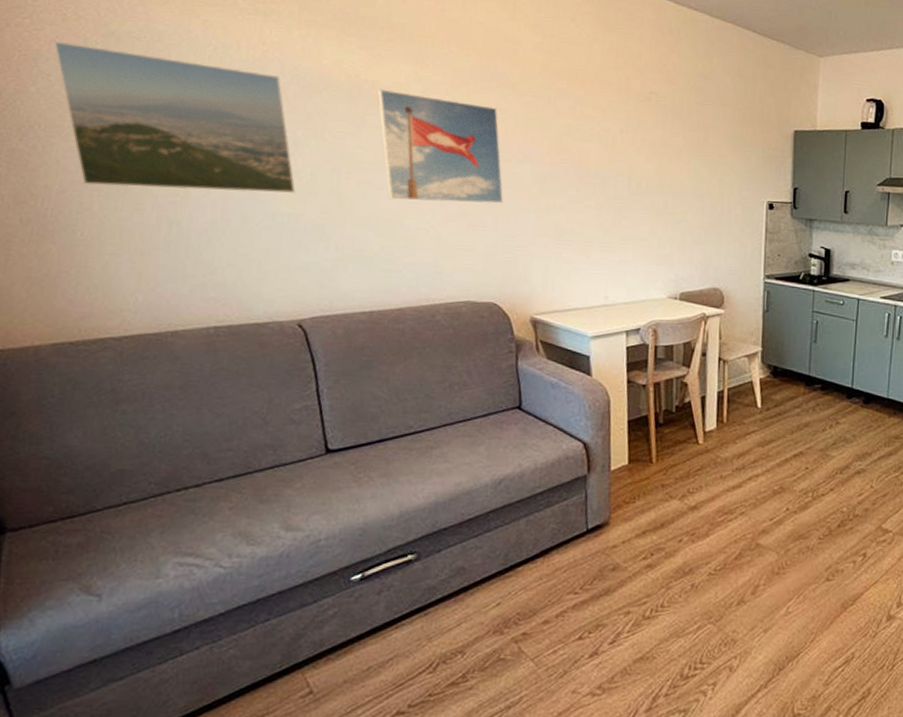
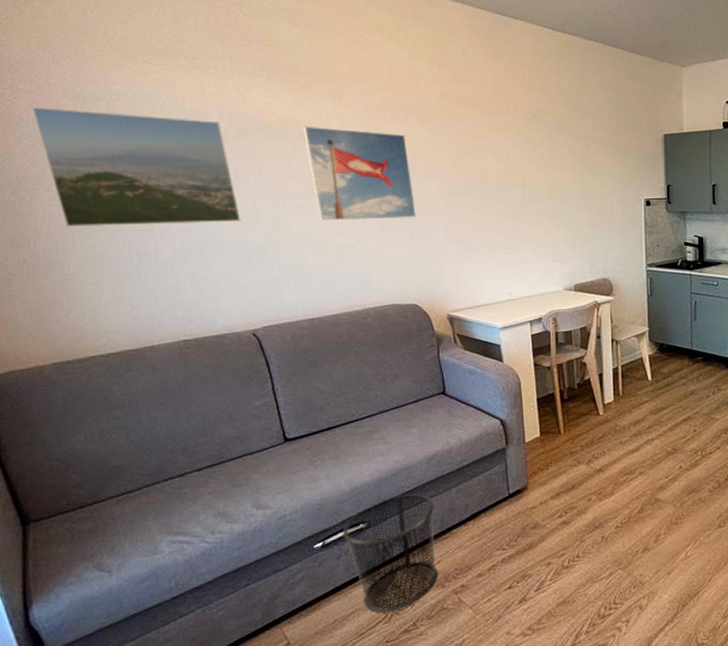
waste bin: none [386,523,498,660] -> present [343,494,438,613]

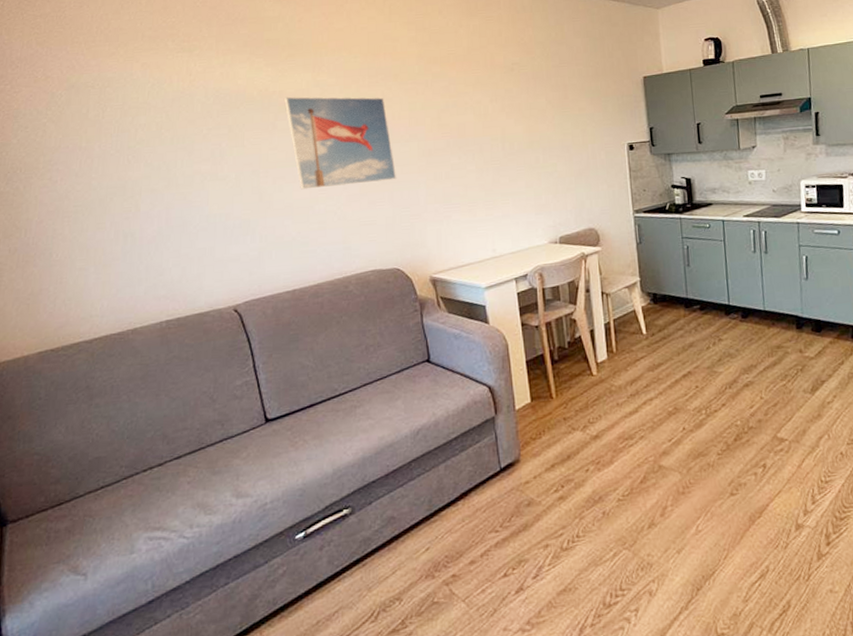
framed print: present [30,106,241,228] -> none [27,98,224,214]
waste bin: present [343,494,438,613] -> none [326,473,428,610]

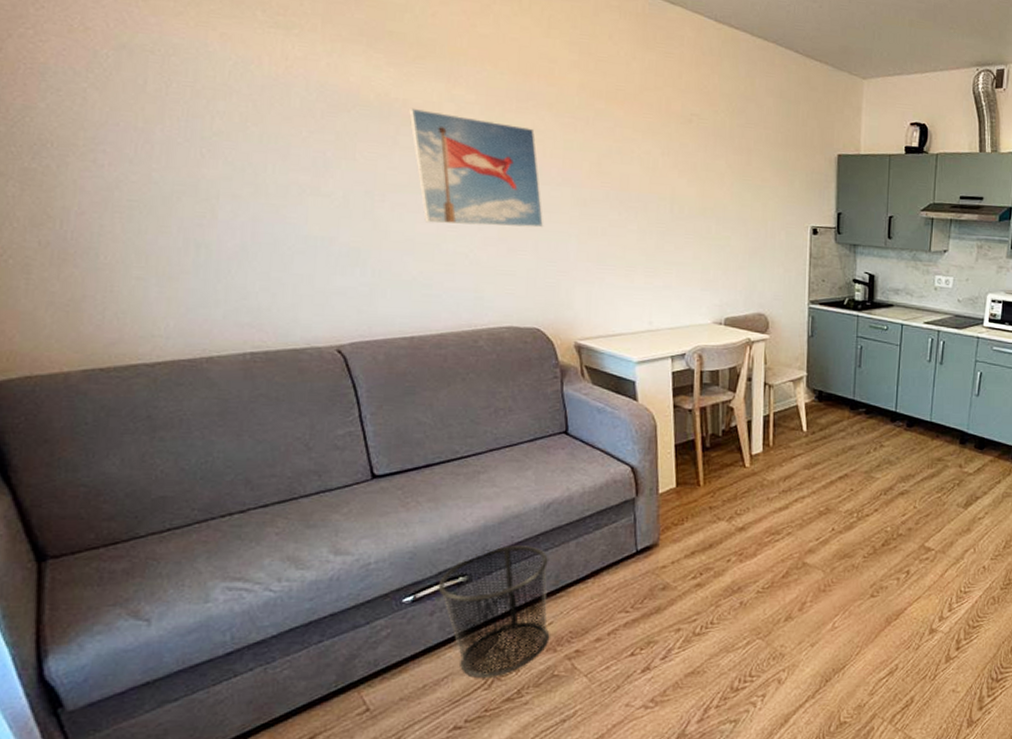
waste bin: none [326,473,428,610] -> present [438,546,550,678]

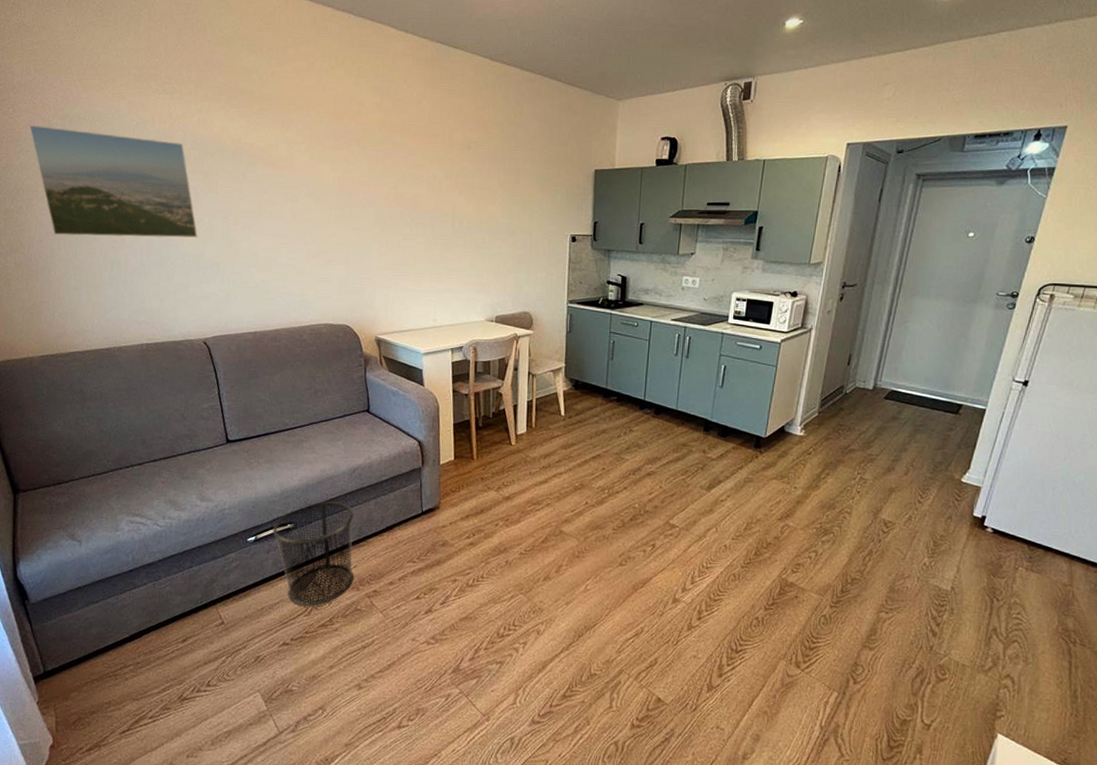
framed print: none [59,53,328,216] -> present [28,124,198,238]
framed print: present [409,107,544,228] -> none [255,149,353,243]

